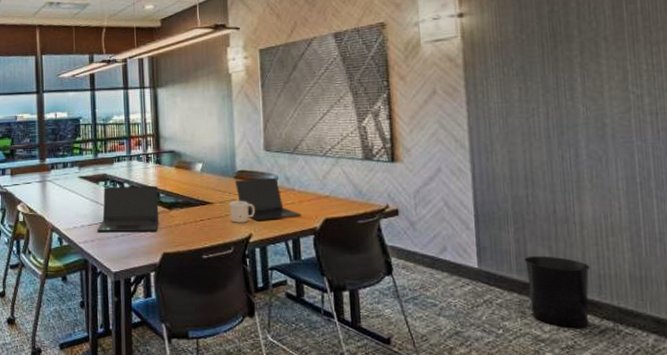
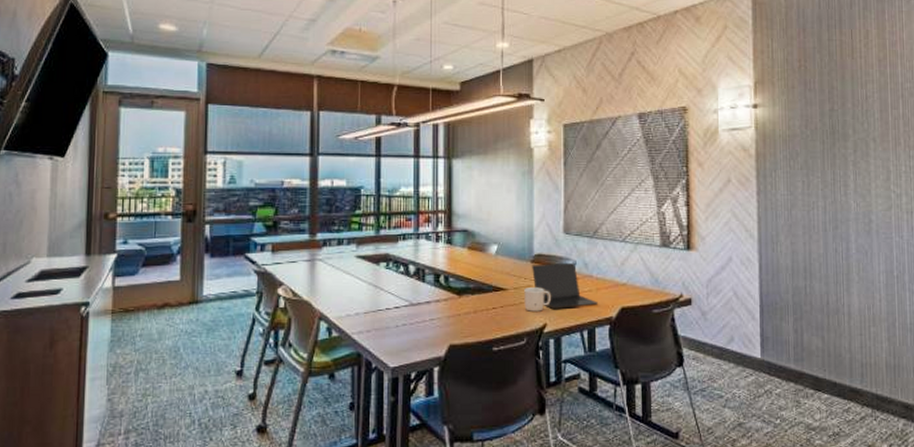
laptop: present [96,186,159,232] -> none [373,269,447,322]
waste bin: present [525,256,590,328] -> none [801,345,855,416]

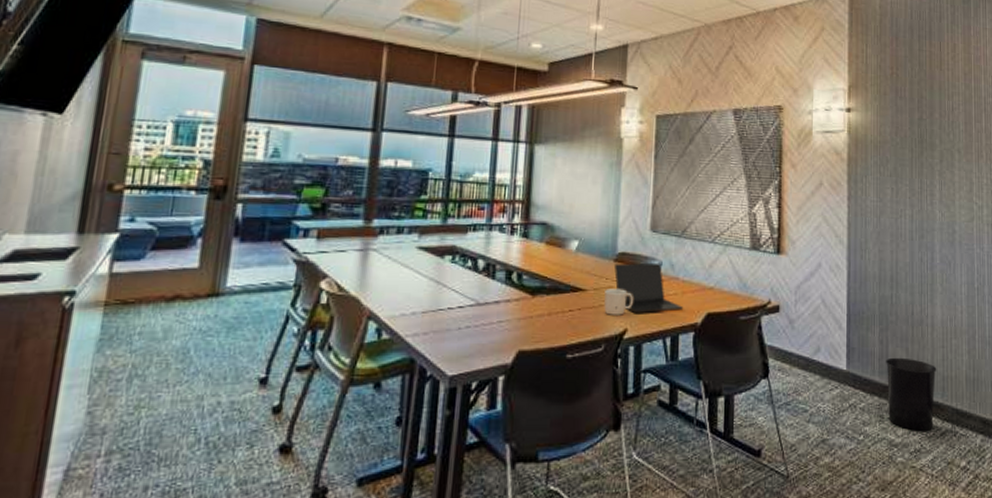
waste bin: none [801,345,855,416] -> present [886,357,937,431]

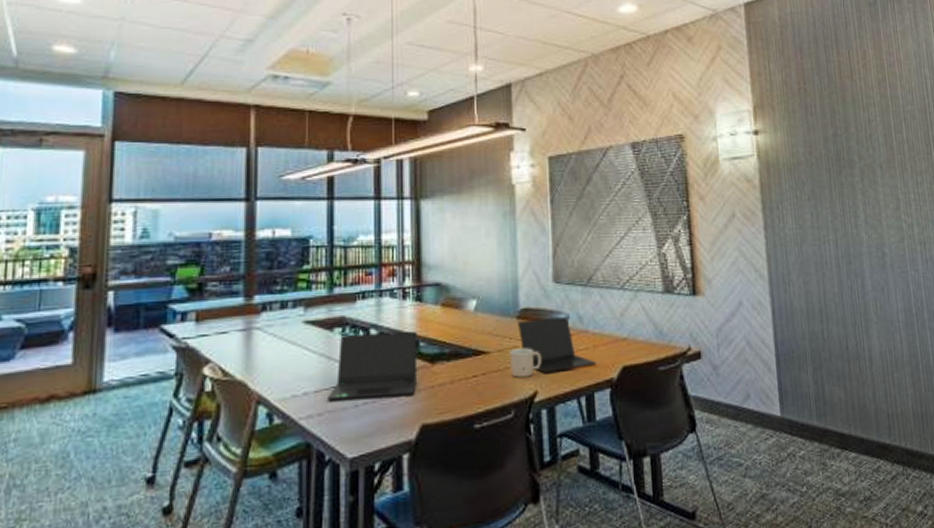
laptop: none [432,263,521,324] -> present [326,332,418,400]
waste bin: present [886,357,937,431] -> none [823,397,883,477]

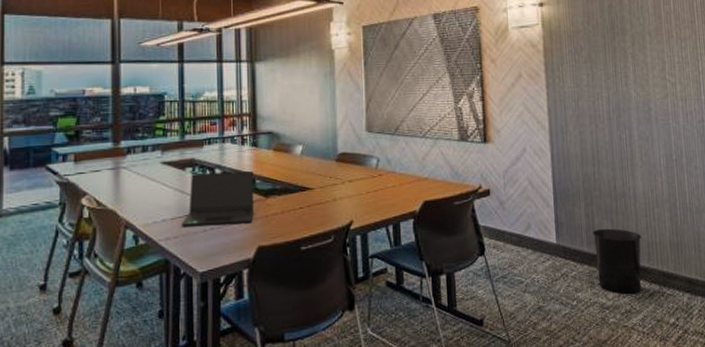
mug: present [510,348,541,378] -> none [330,185,356,210]
laptop: present [518,316,597,374] -> none [337,159,403,207]
waste bin: none [823,397,883,477] -> present [593,228,642,294]

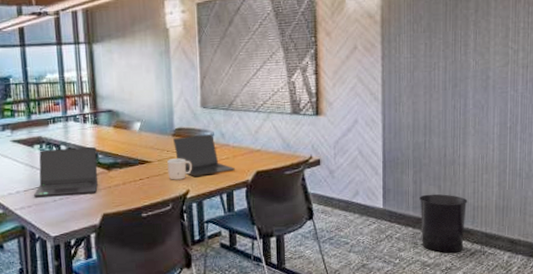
mug: none [330,185,356,210] -> present [167,158,192,180]
laptop: none [337,159,403,207] -> present [173,133,236,178]

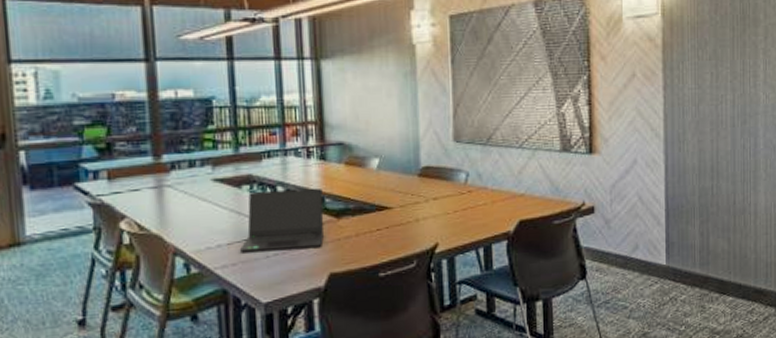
mug: present [167,158,192,180] -> none [412,203,442,231]
laptop: present [173,133,236,178] -> none [419,173,495,228]
waste bin: present [419,194,468,253] -> none [707,247,760,318]

